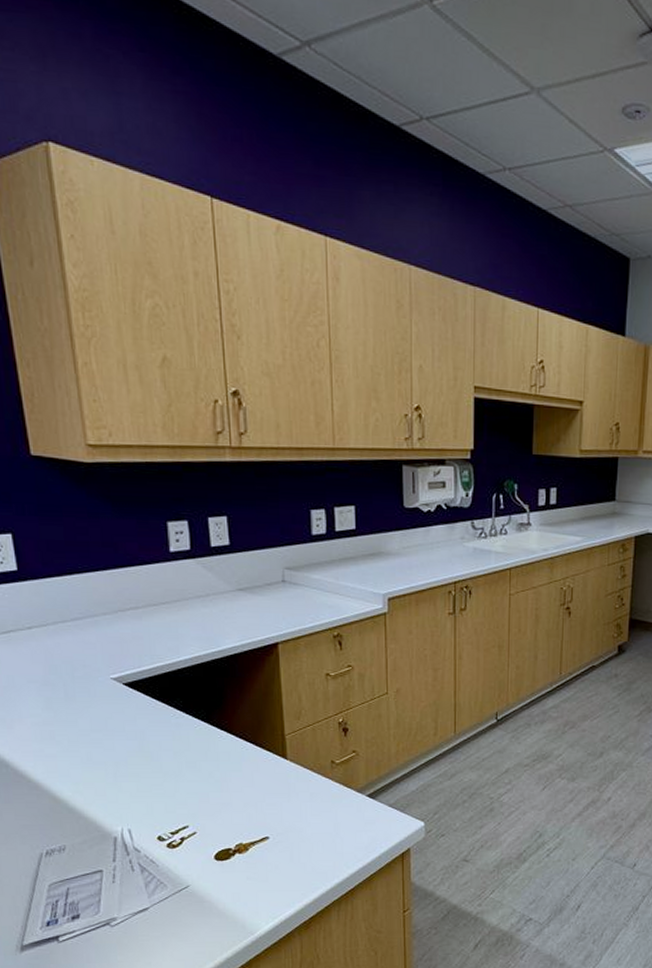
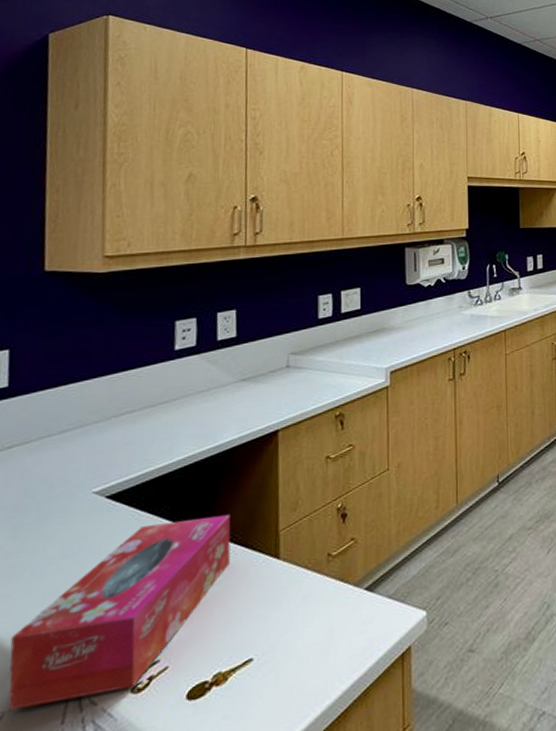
tissue box: none [61,714,242,845] -> present [8,515,231,710]

